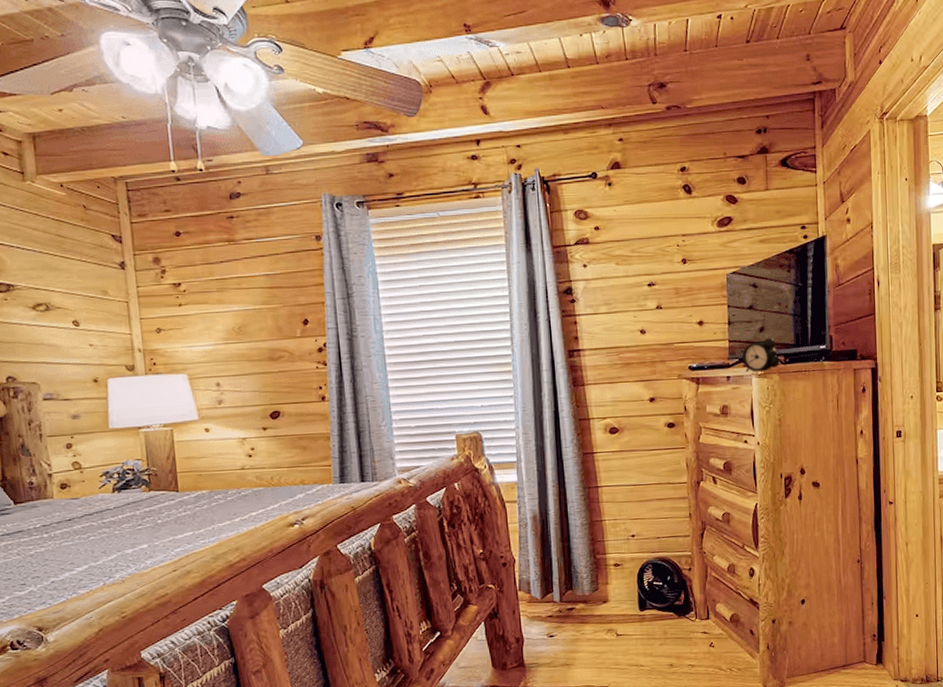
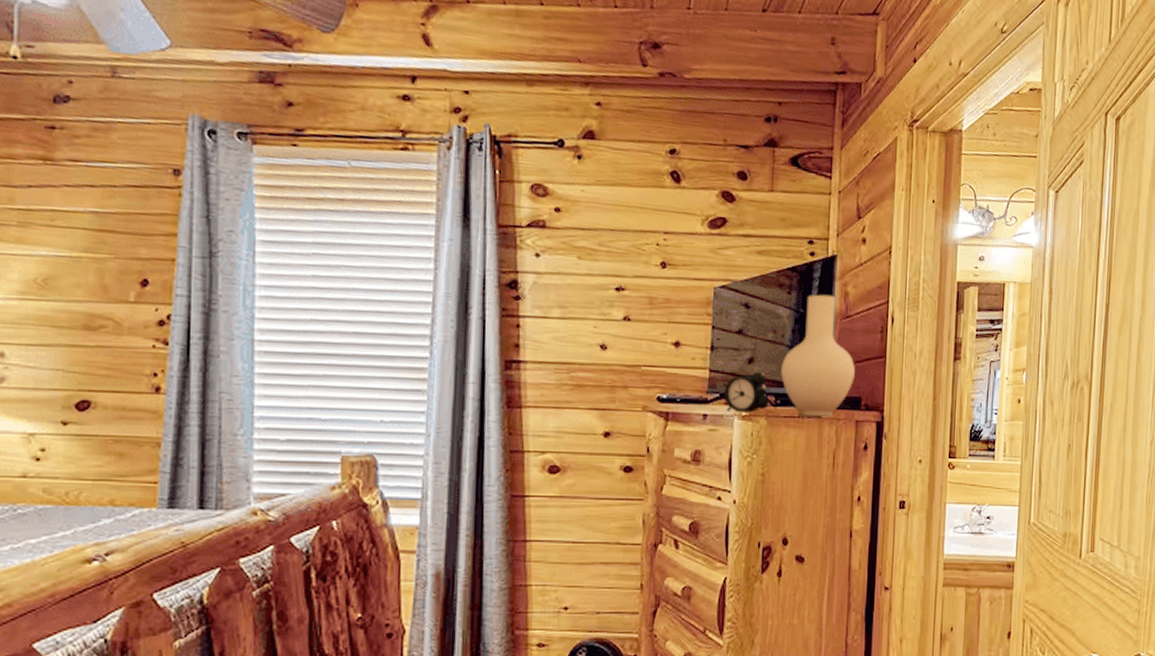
vase: none [787,268,850,370] -> present [781,294,855,418]

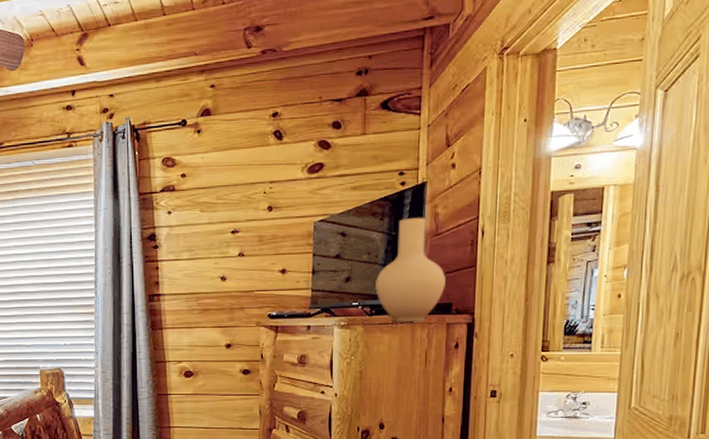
alarm clock: present [722,371,770,413] -> none [322,288,366,323]

